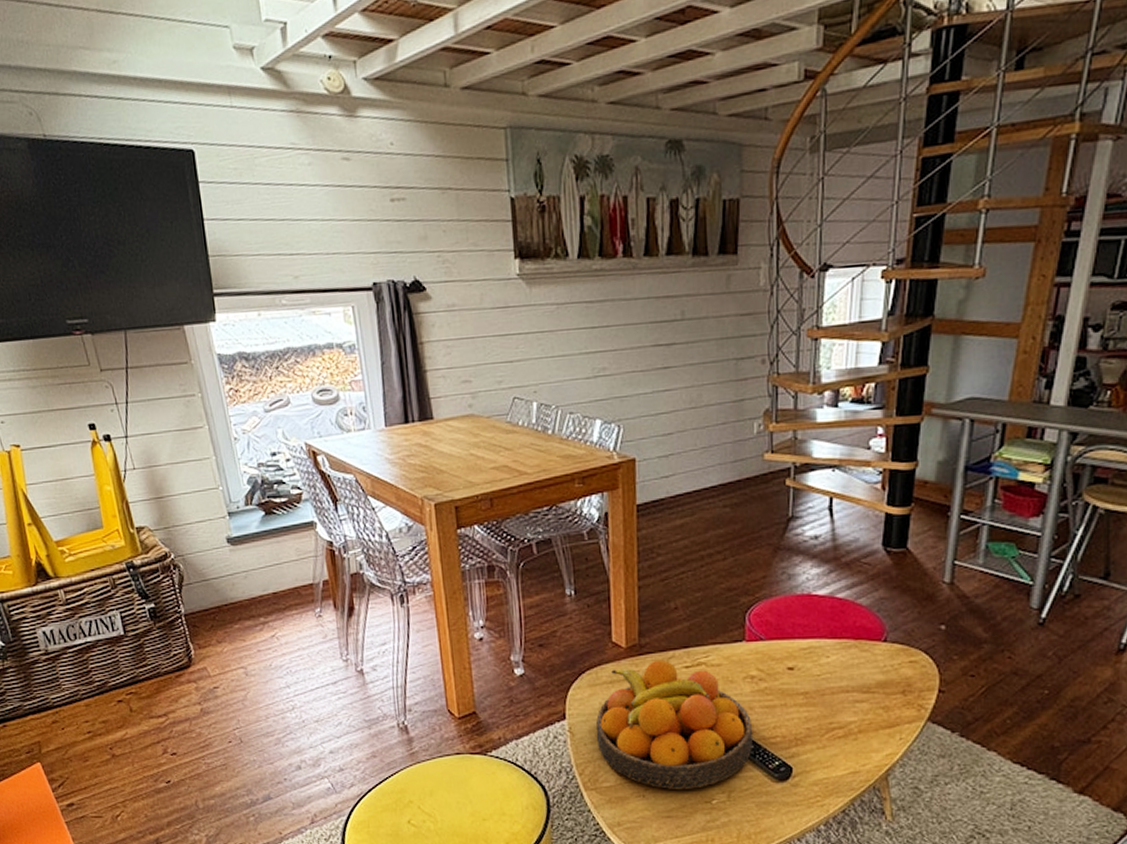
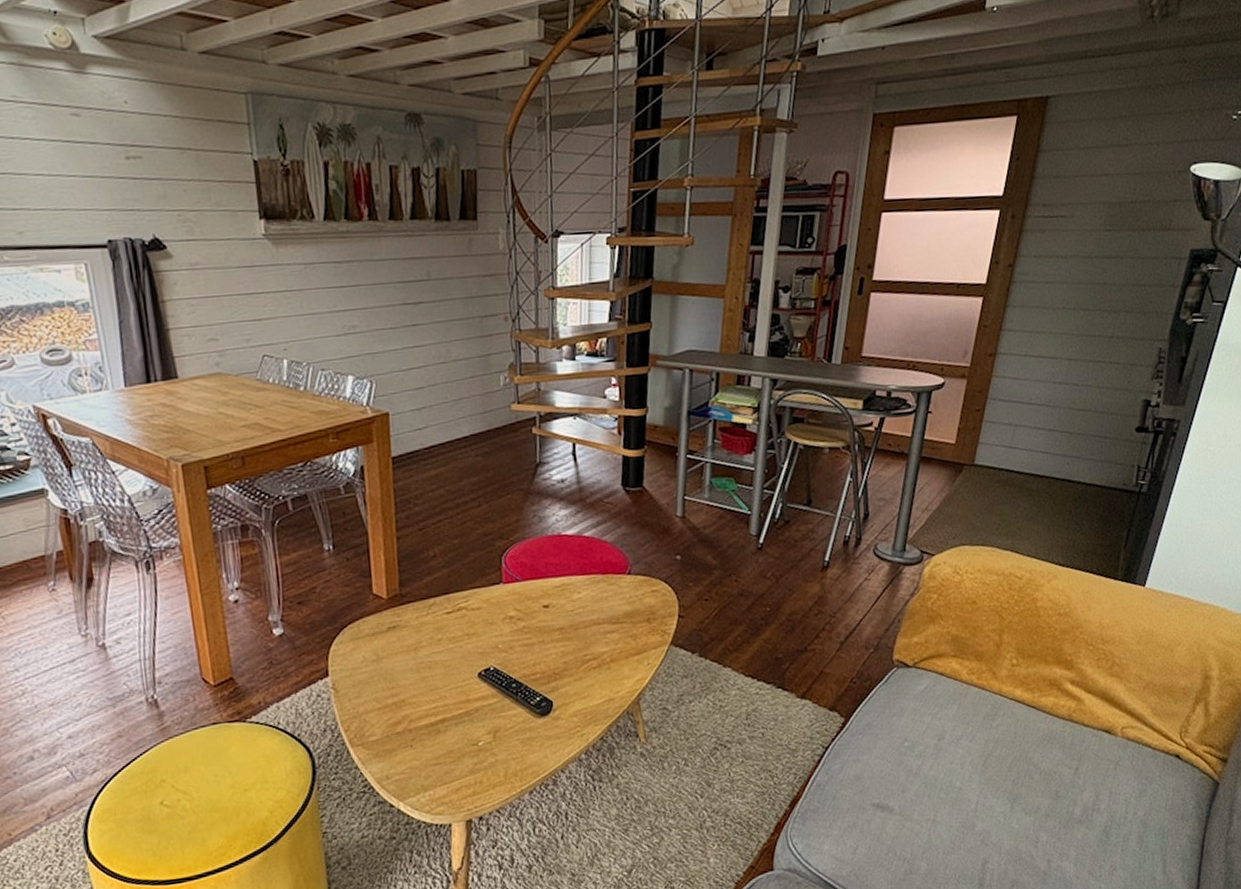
fruit bowl: present [596,659,753,790] -> none [360,607,515,736]

